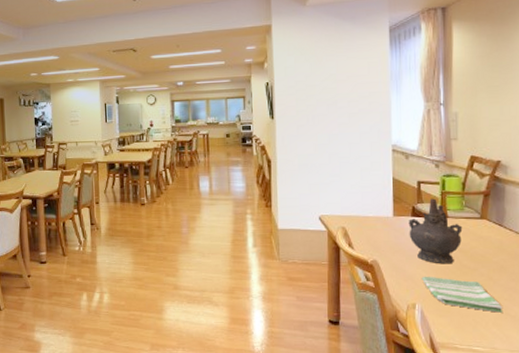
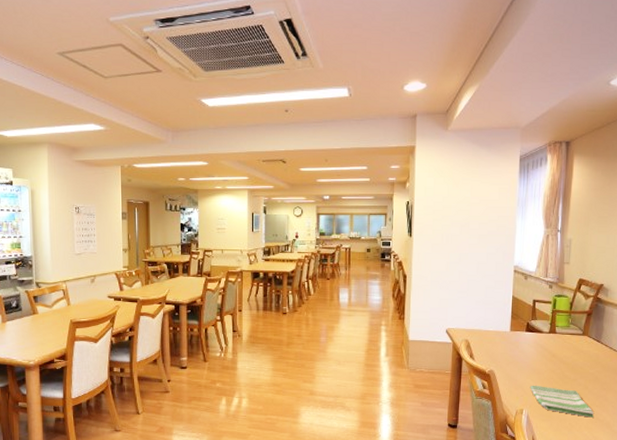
ceremonial vessel: present [408,198,463,264] -> none [522,316,567,375]

